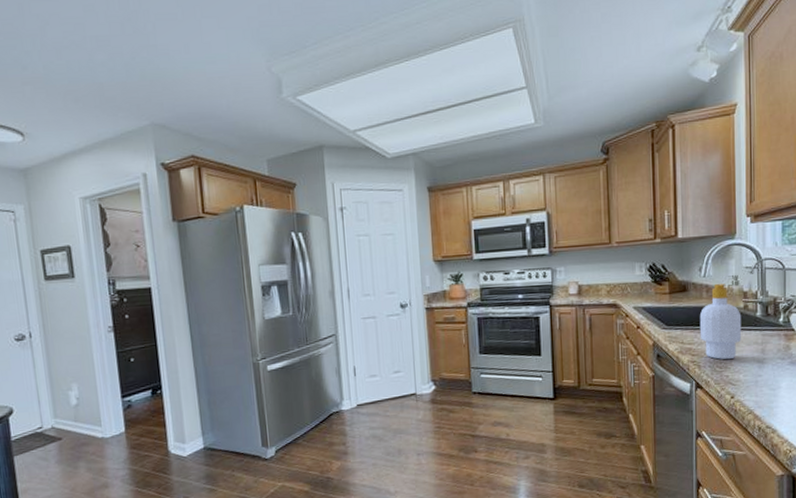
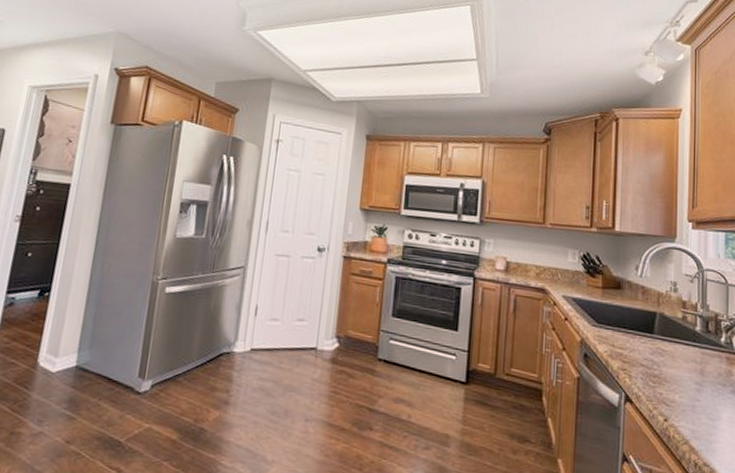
soap bottle: present [699,283,742,360] -> none [632,286,679,375]

